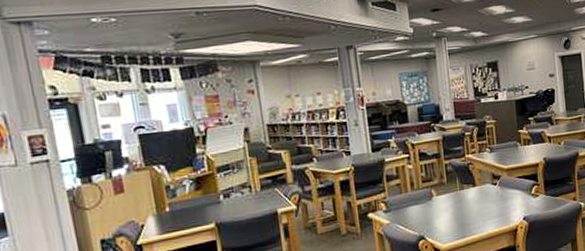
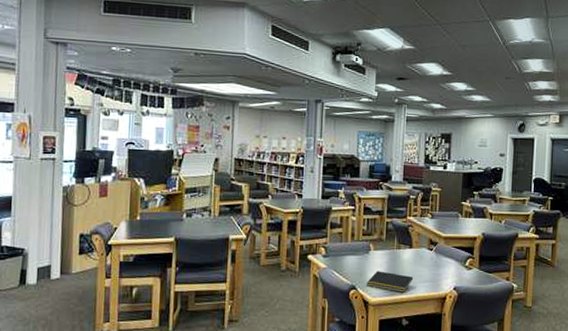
notepad: none [434,214,482,234] -> present [366,271,414,293]

